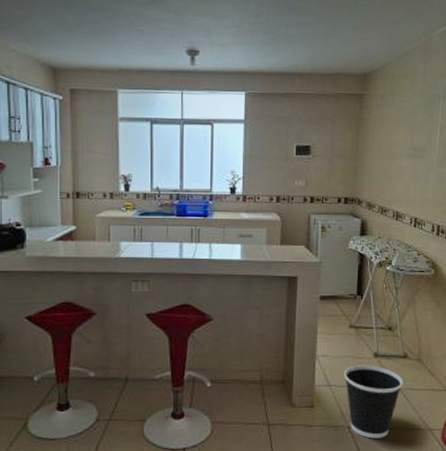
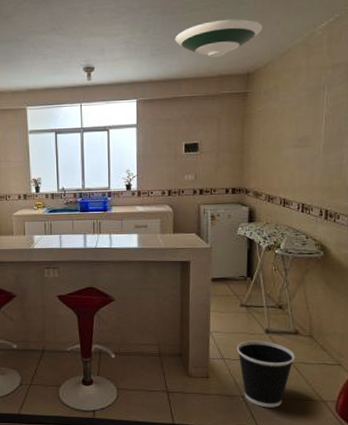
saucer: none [289,12,381,54] -> present [175,18,263,58]

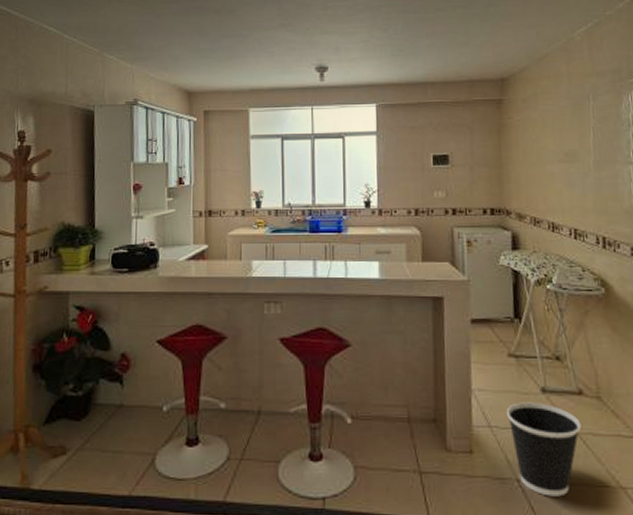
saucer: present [175,18,263,58] -> none [418,20,516,61]

